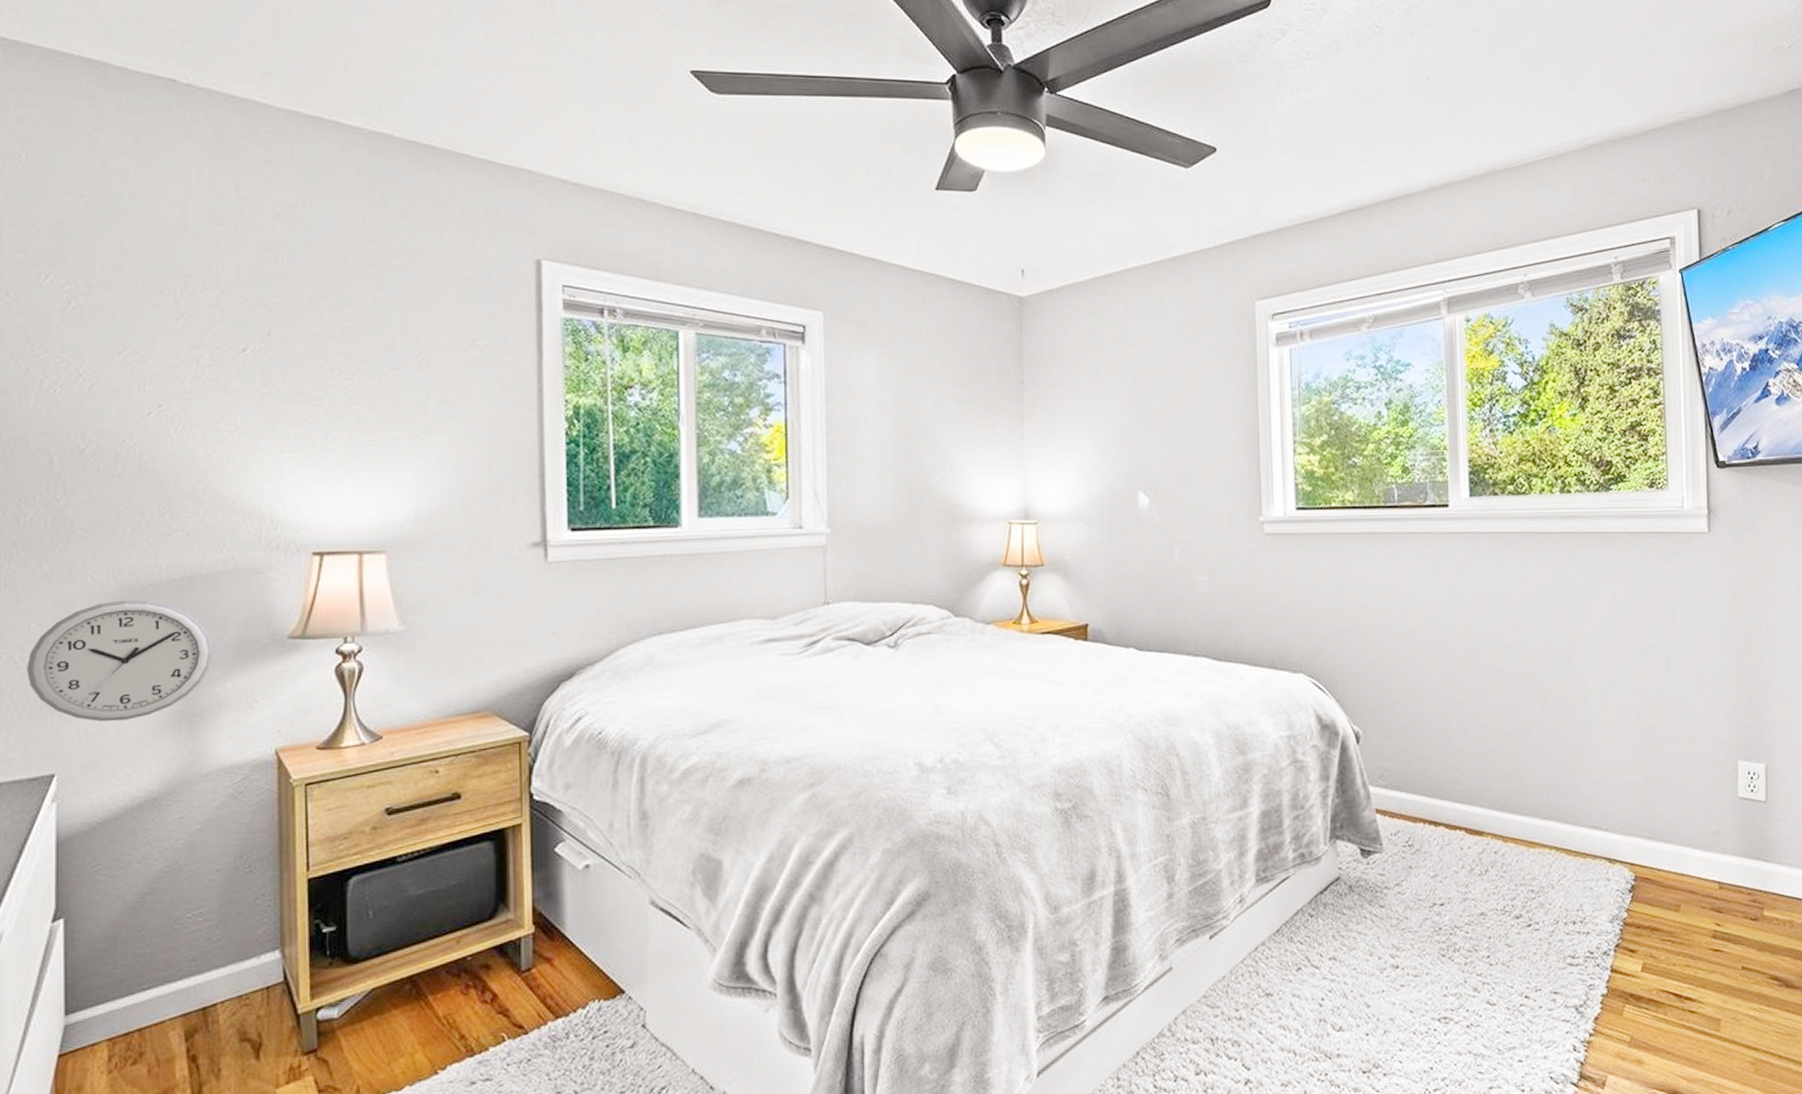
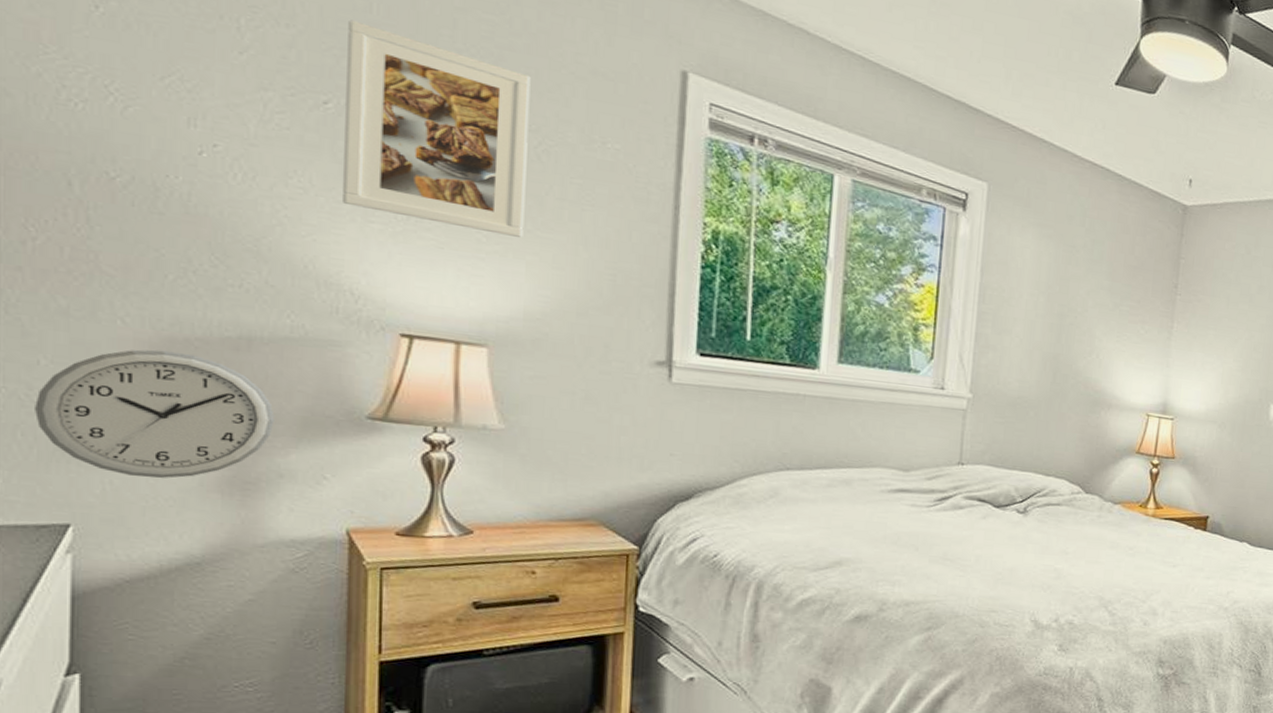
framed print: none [259,272,410,444] -> present [341,19,531,237]

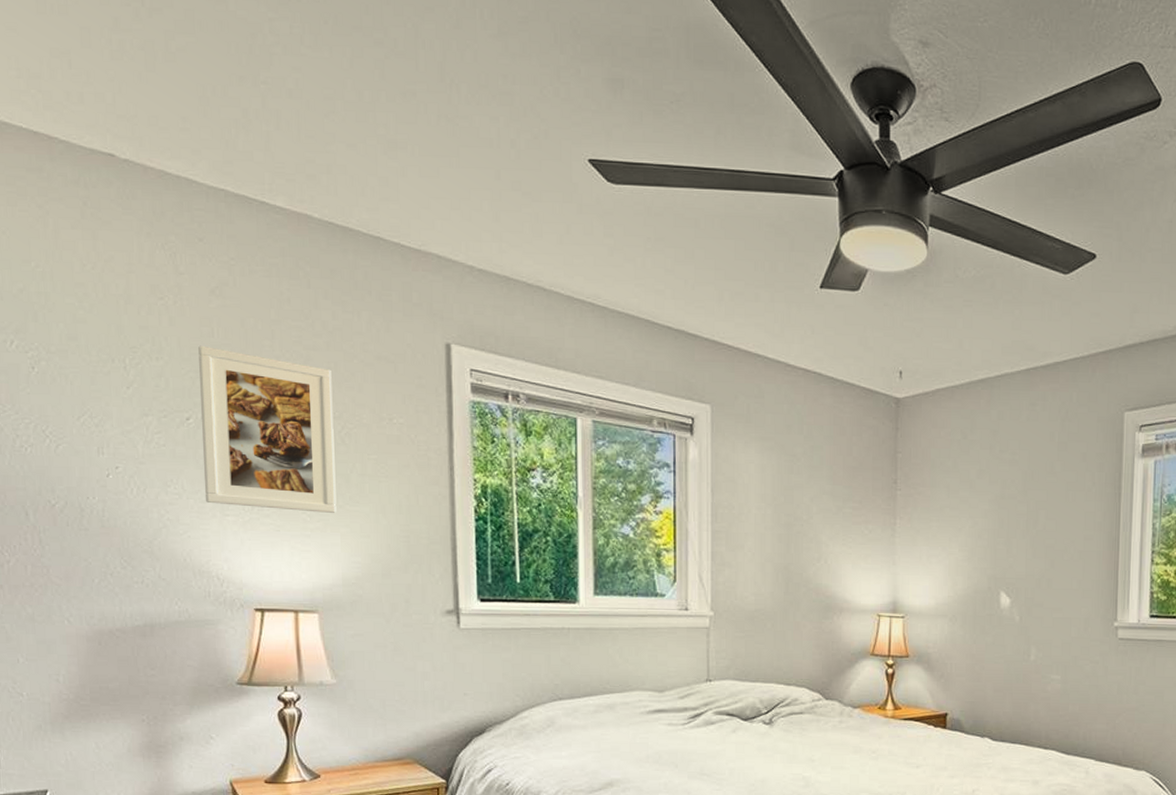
wall clock: present [35,349,275,479] -> none [18,642,174,748]

